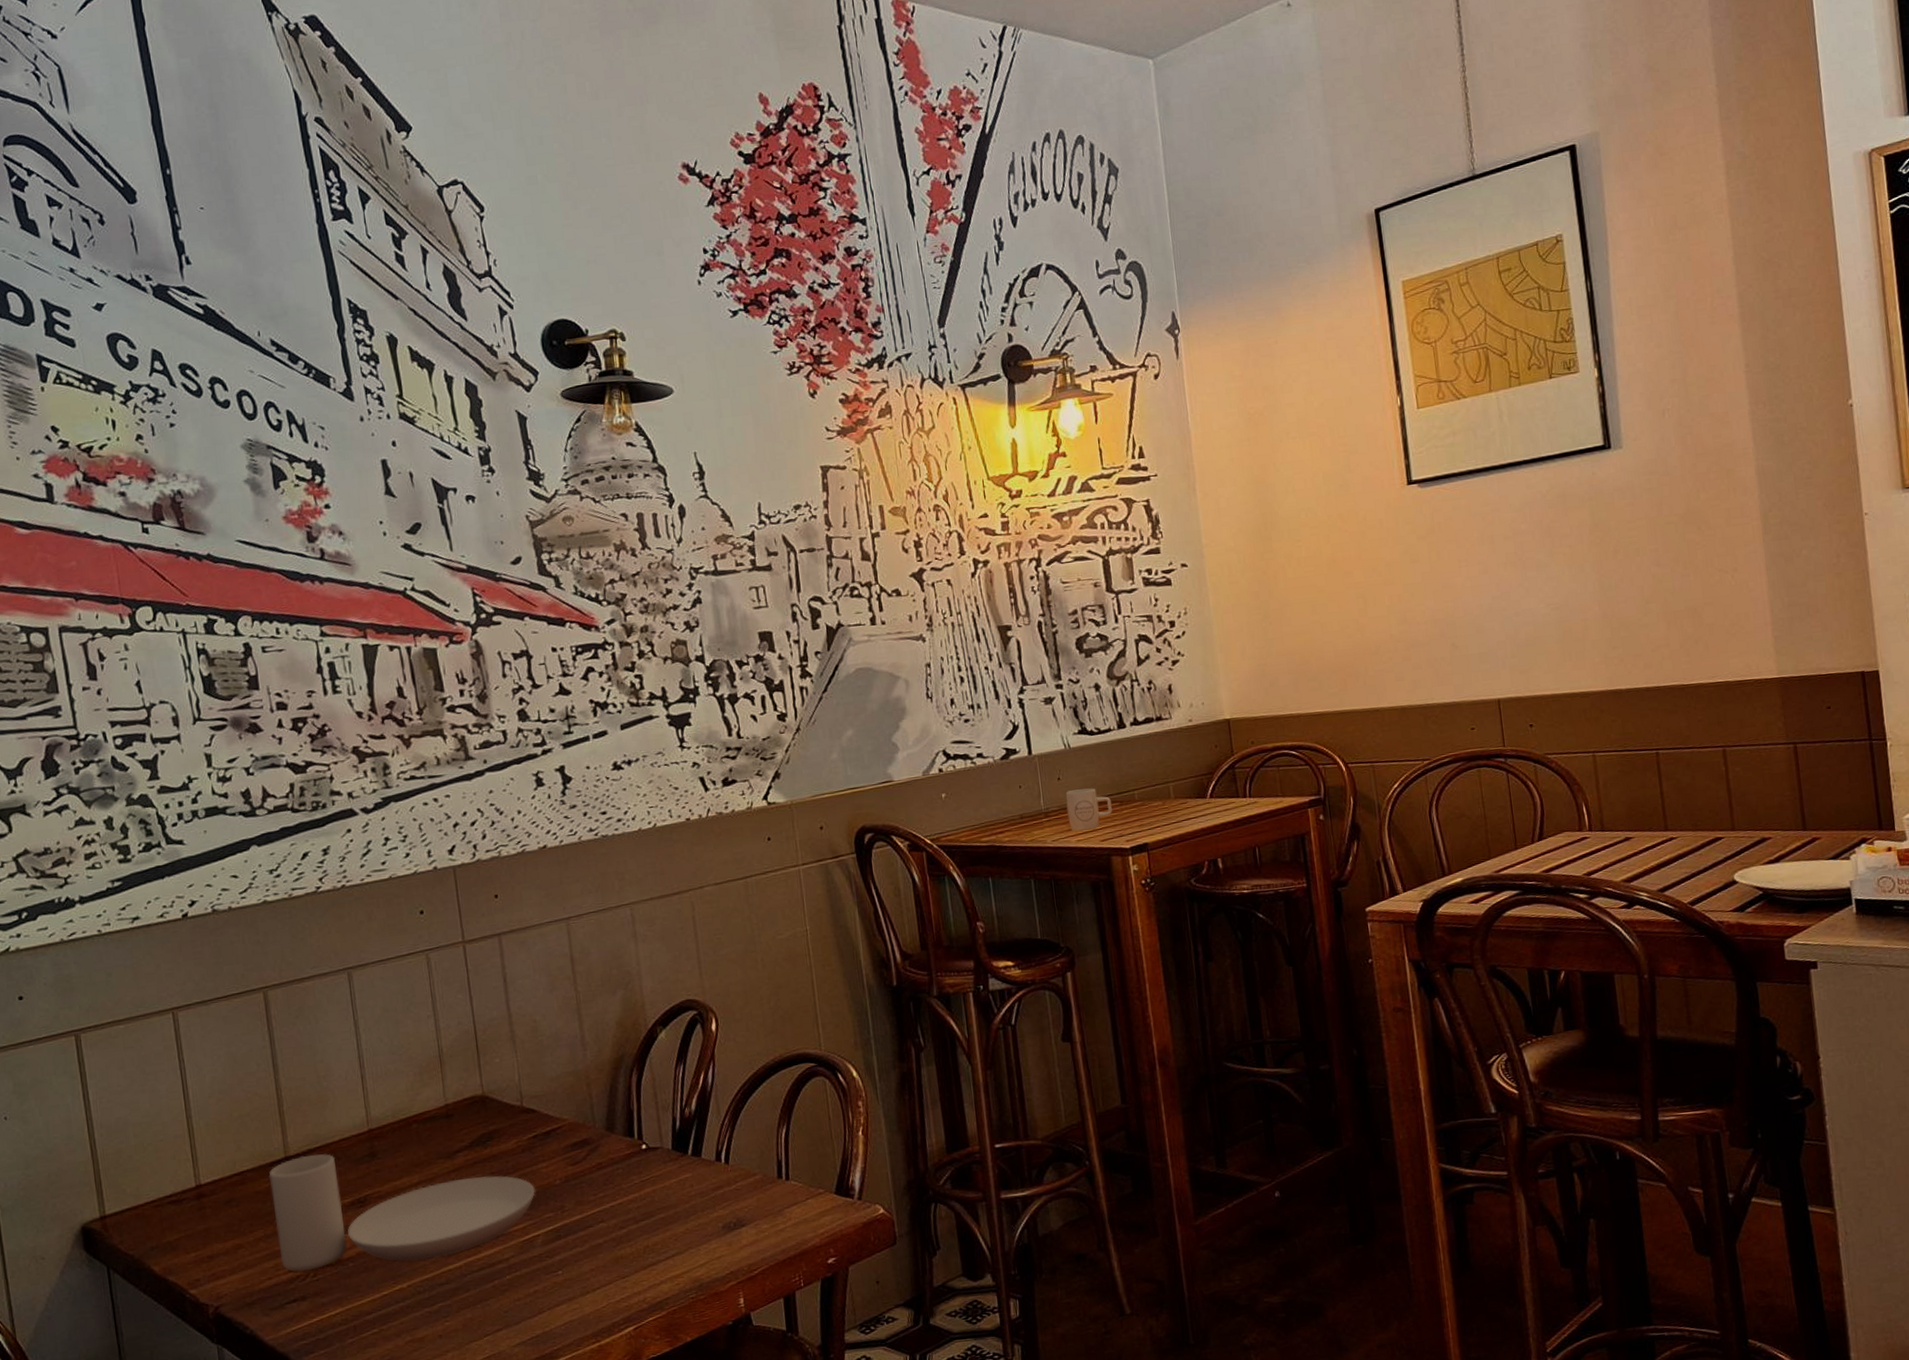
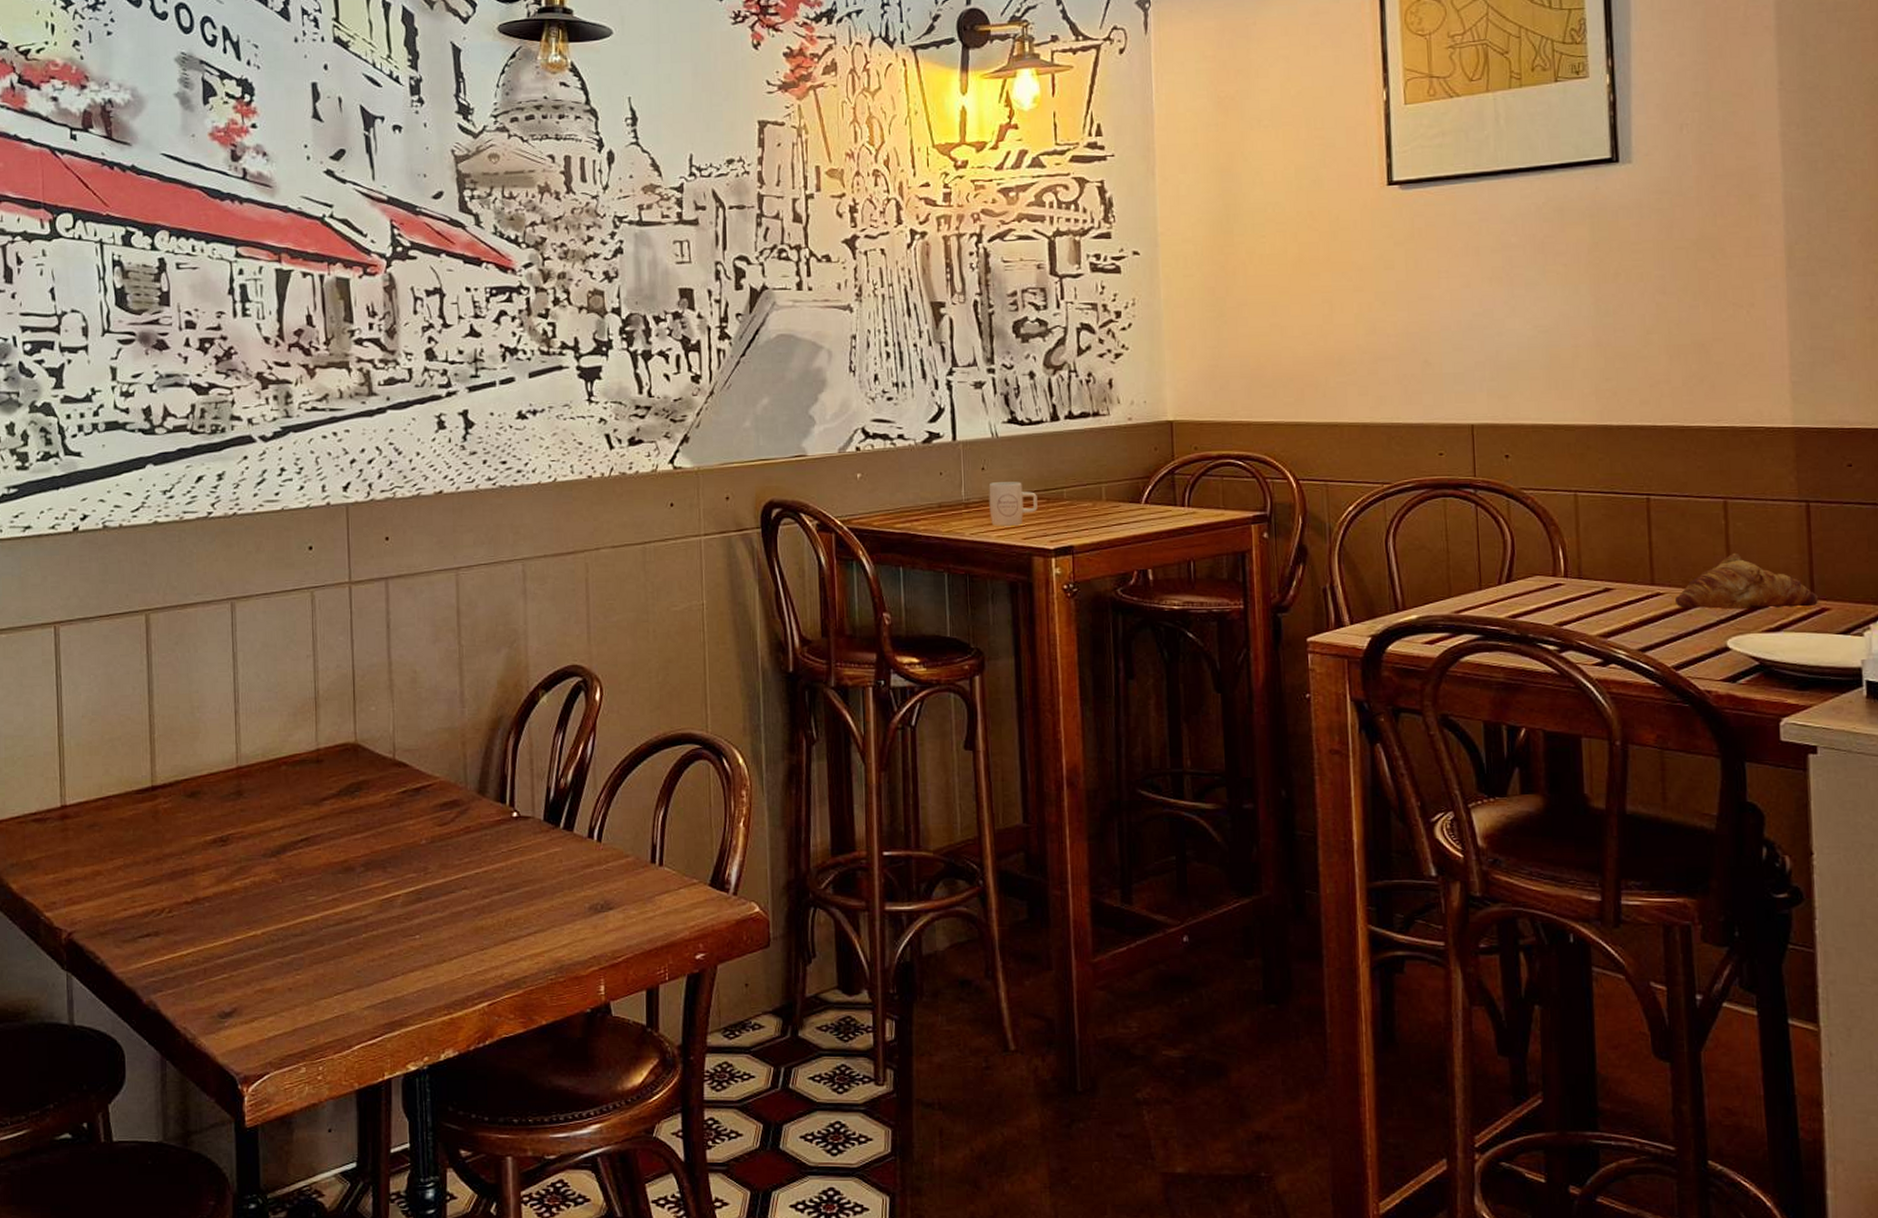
cup: present [268,1154,347,1272] -> none [133,786,205,906]
saucer: present [347,1175,536,1261] -> none [206,827,401,908]
croissant: none [1686,795,1810,850] -> present [1674,552,1818,610]

